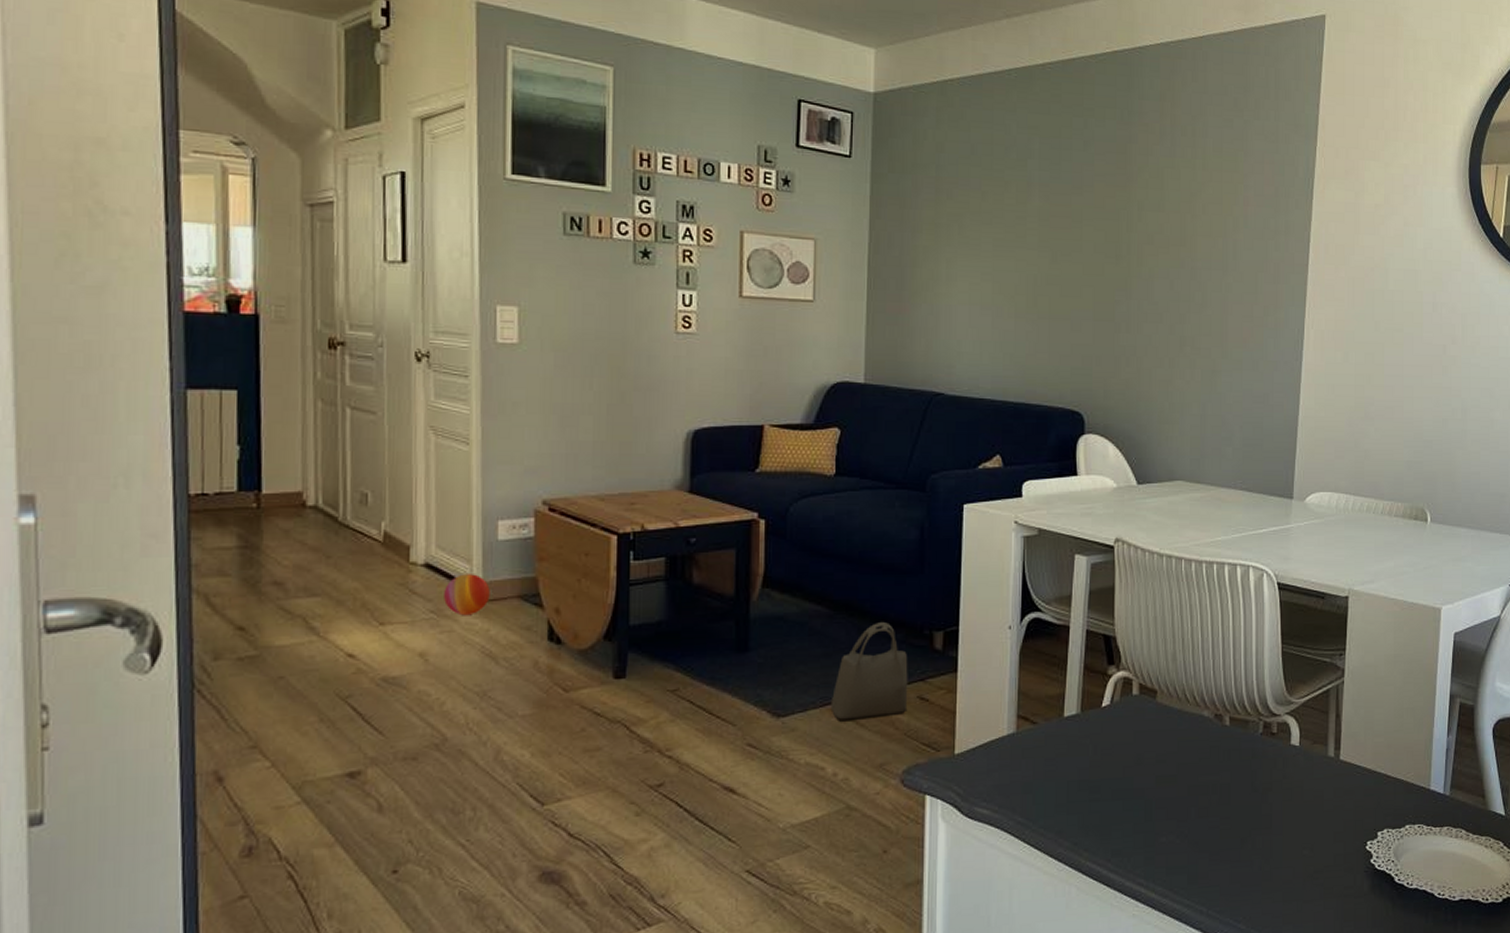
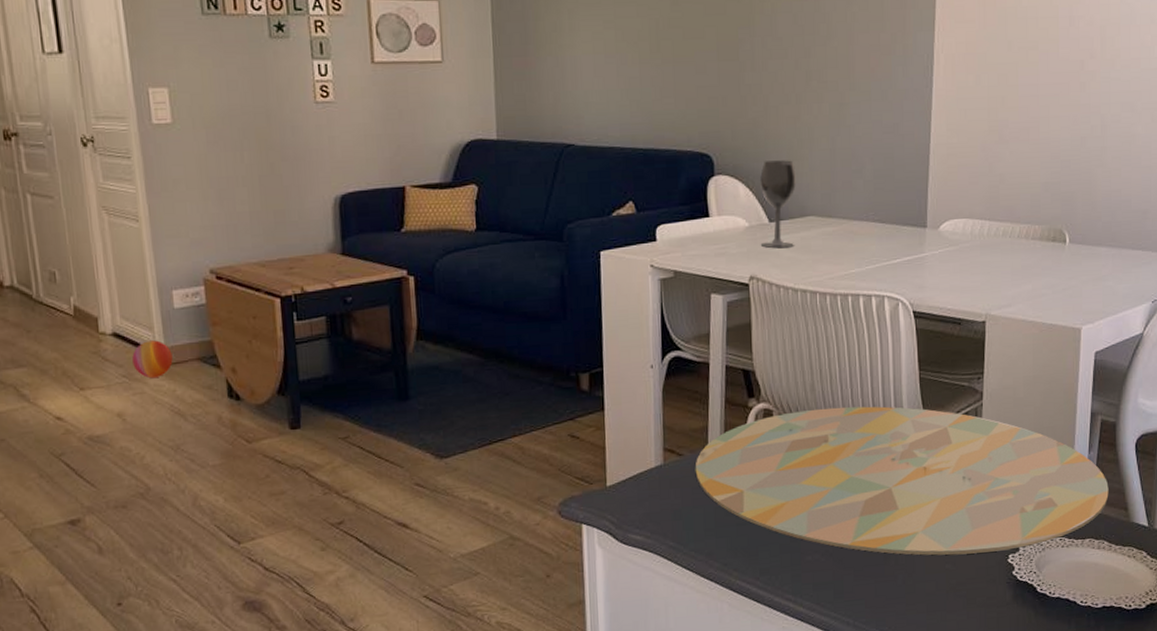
handbag: present [830,621,908,723] -> none [488,366,560,462]
decorative tray: none [1049,678,1467,840] -> present [695,406,1109,556]
wine glass: none [1129,423,1167,512] -> present [760,160,797,249]

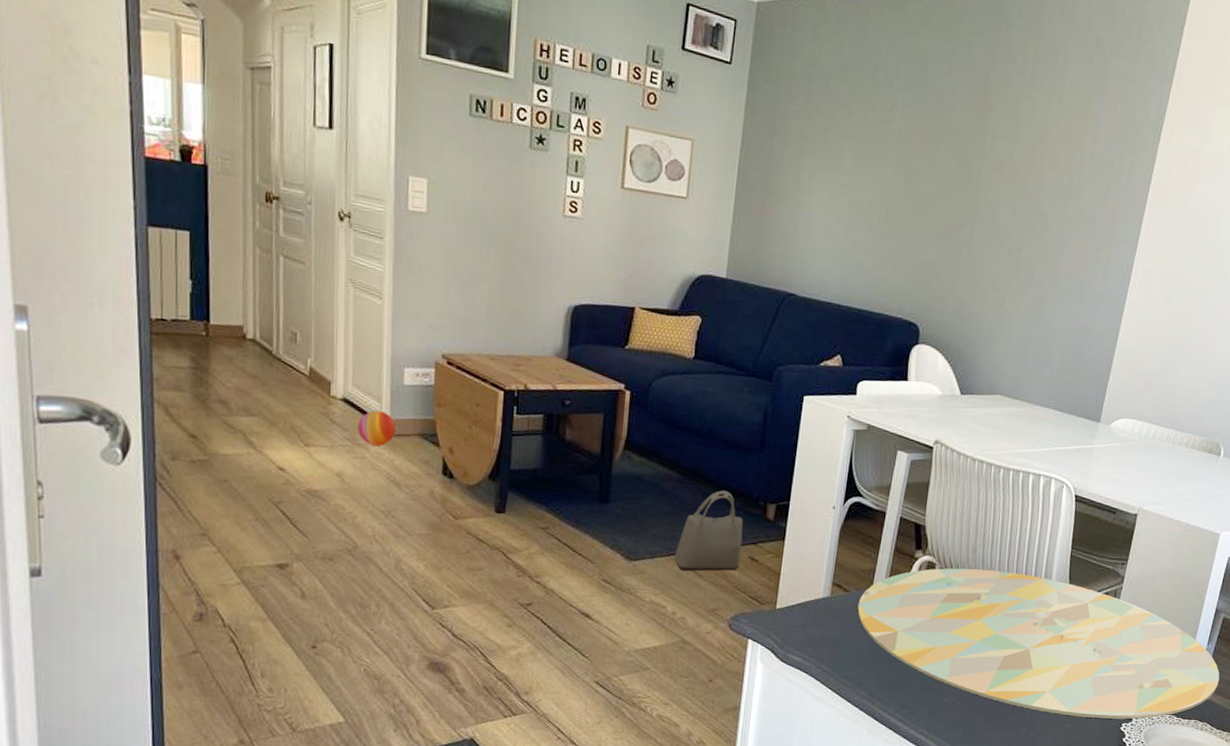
handbag: none [488,366,560,462] -> present [674,490,743,572]
wine glass: present [760,160,797,249] -> none [950,338,992,421]

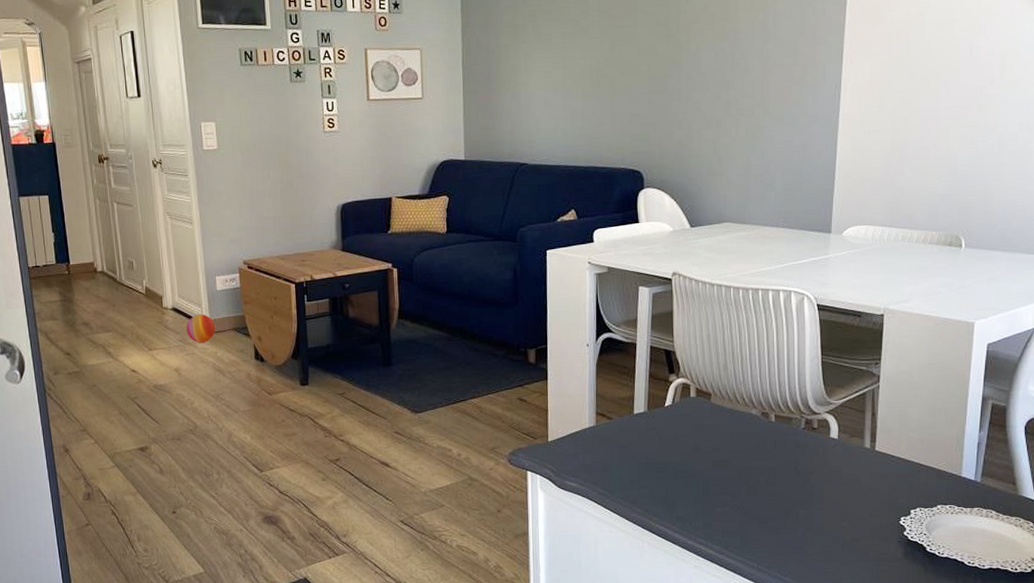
handbag: present [674,490,743,572] -> none [453,342,511,418]
decorative tray: present [857,568,1220,719] -> none [622,384,998,515]

